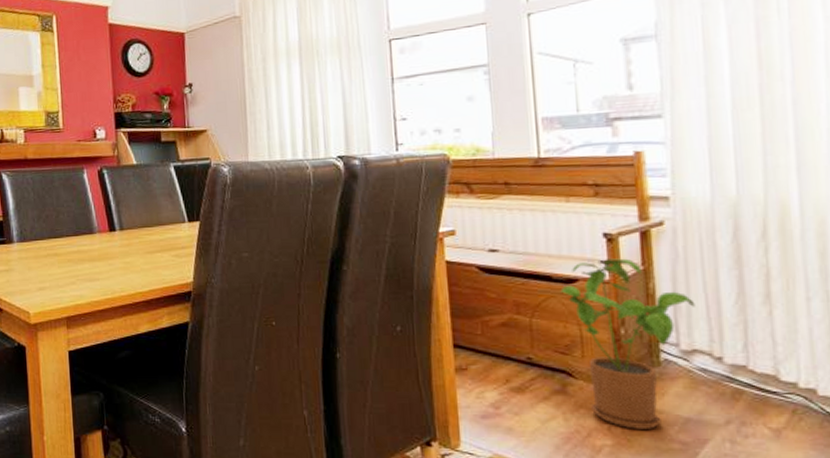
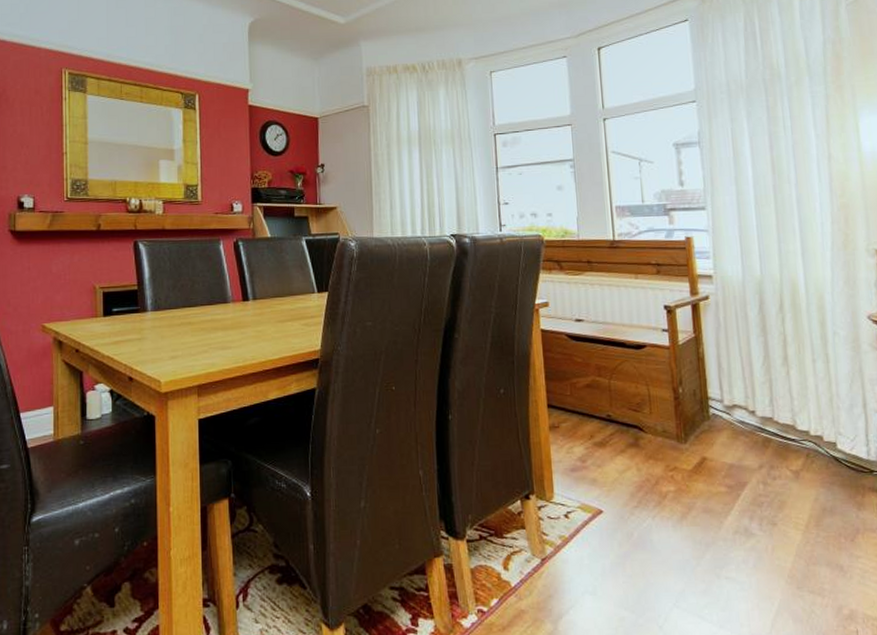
house plant: present [560,258,696,429] -> none [632,327,734,476]

